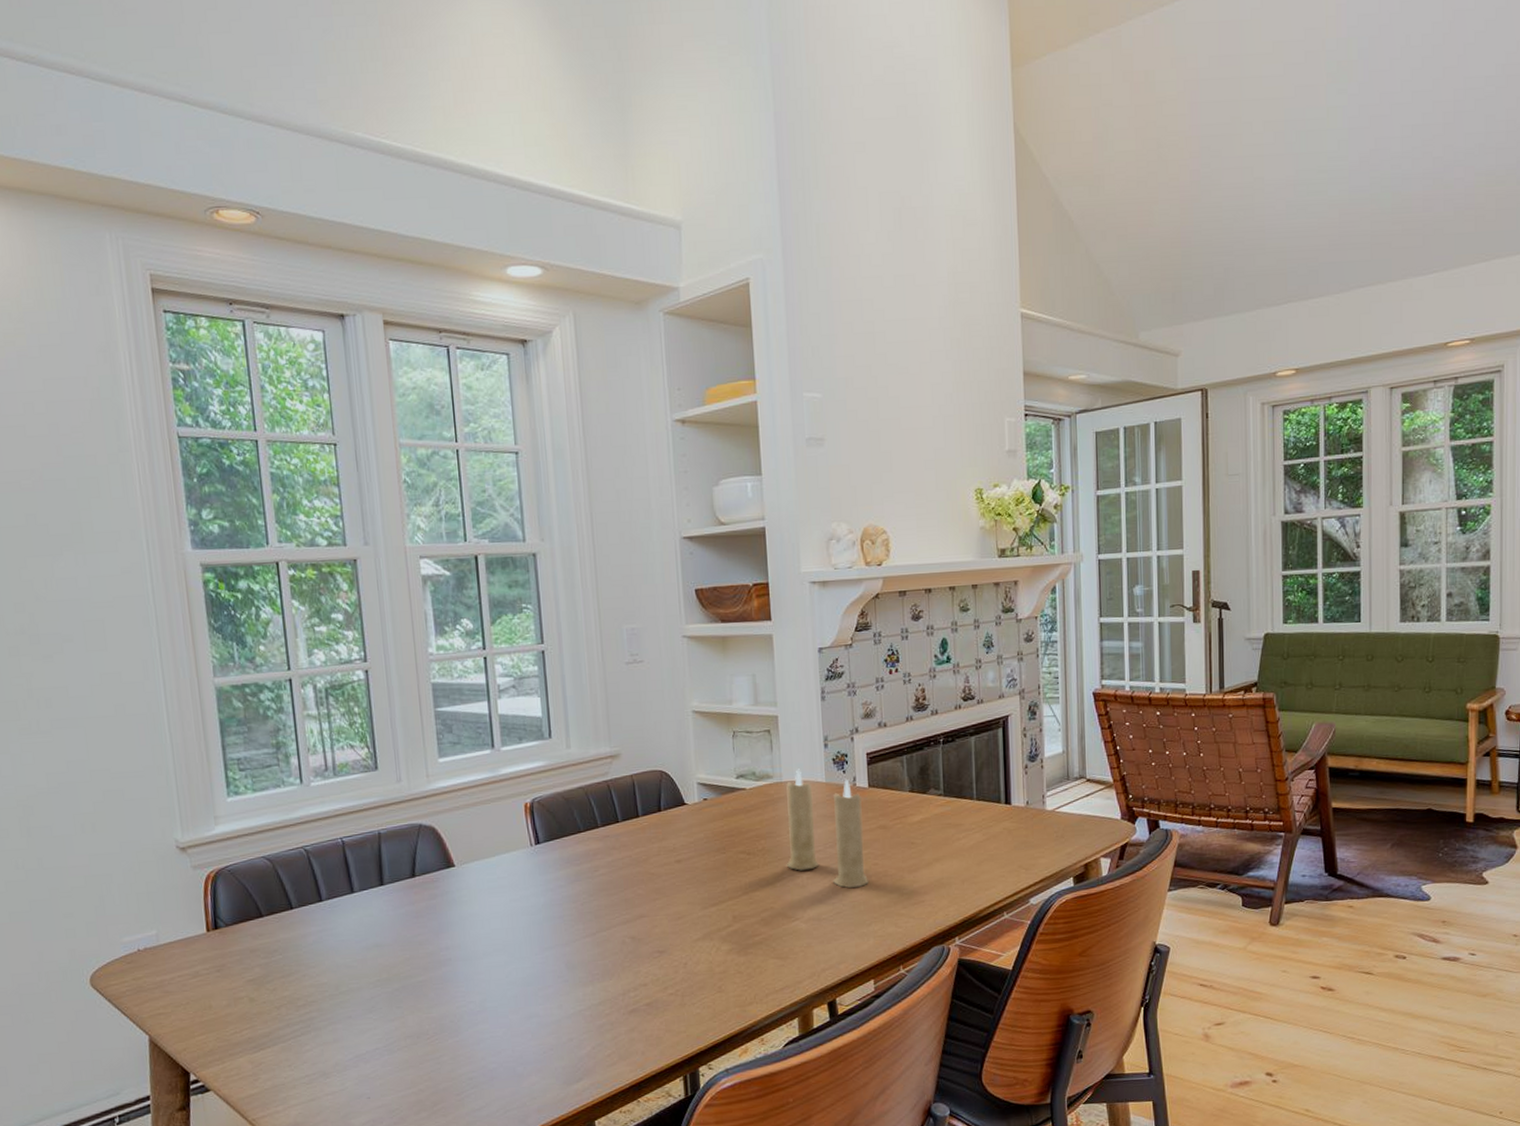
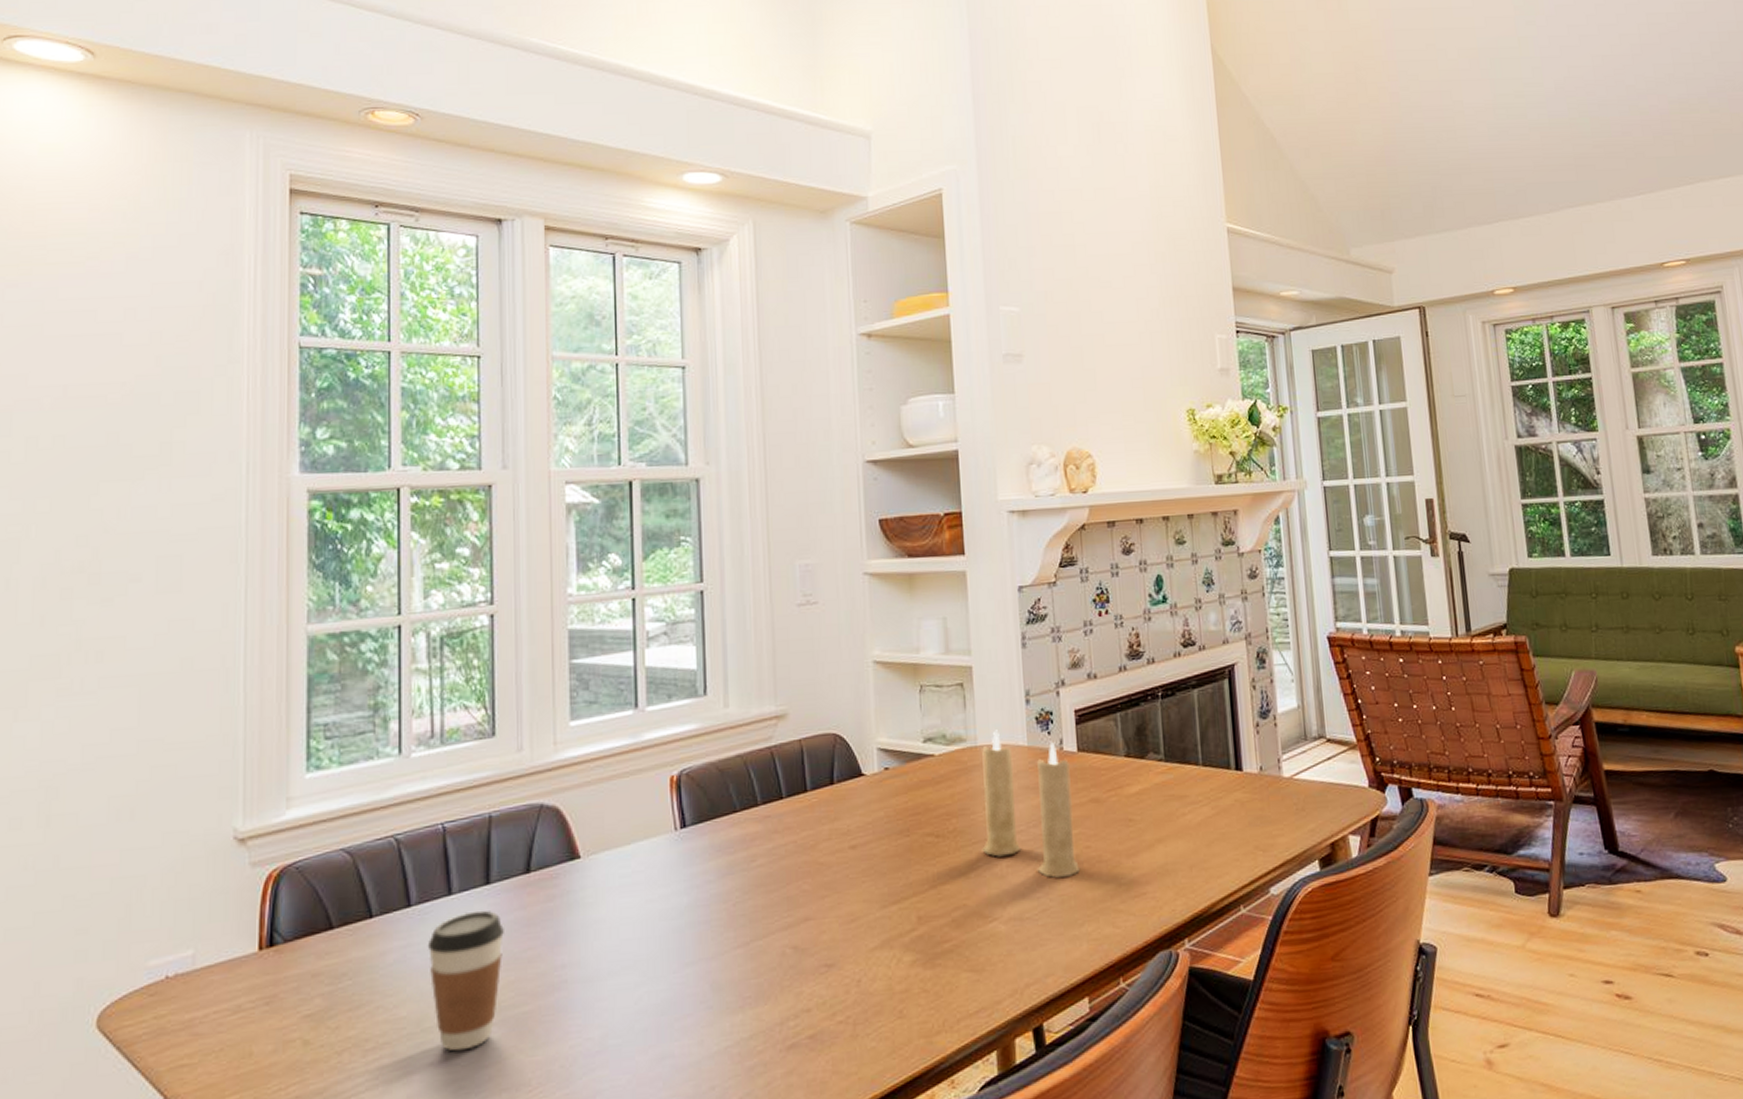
coffee cup: none [338,905,399,1009] -> present [427,910,504,1052]

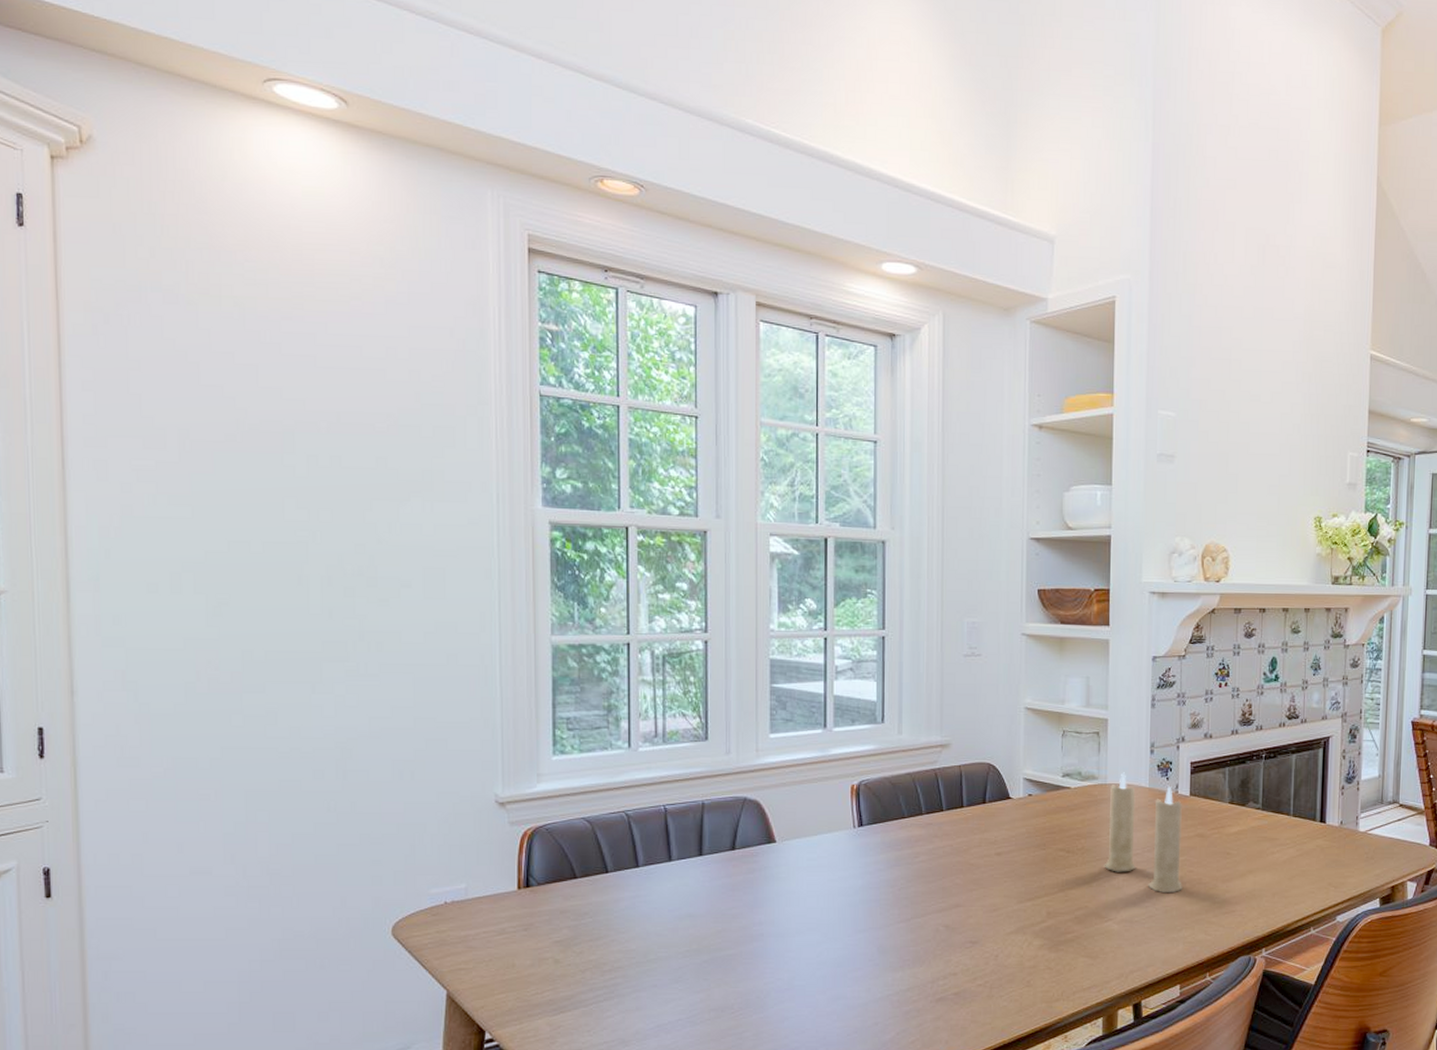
coffee cup: present [427,910,504,1052] -> none [652,875,713,979]

